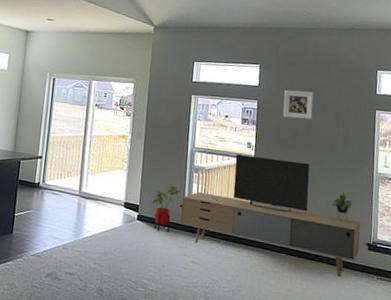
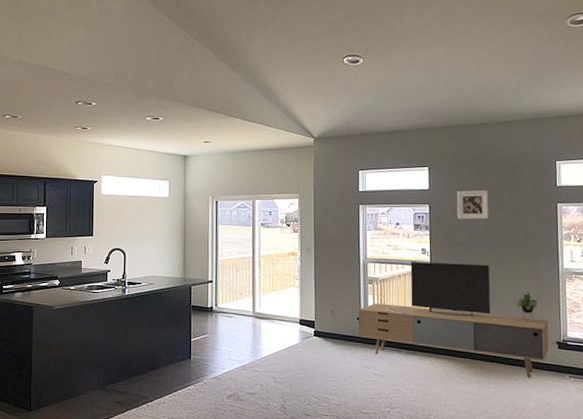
house plant: present [152,185,181,231] -> none [328,299,357,345]

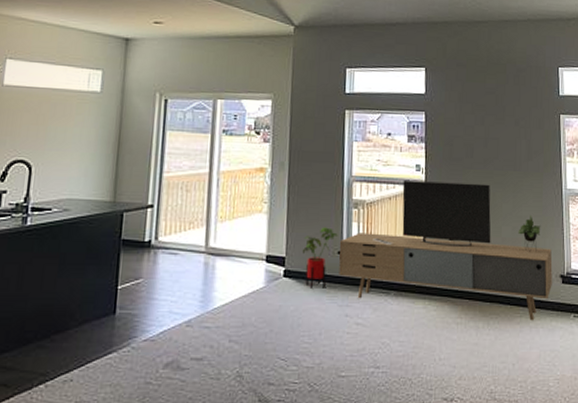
house plant: none [328,299,357,345] -> present [302,227,338,288]
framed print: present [457,190,489,220] -> none [455,96,490,131]

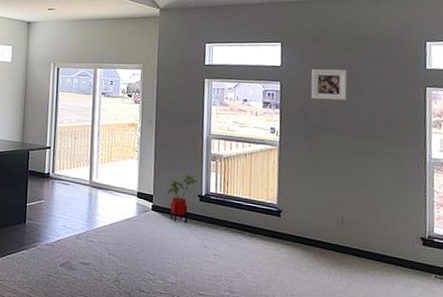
media console: present [339,181,553,320] -> none [198,141,412,274]
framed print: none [455,96,490,131] -> present [311,69,348,101]

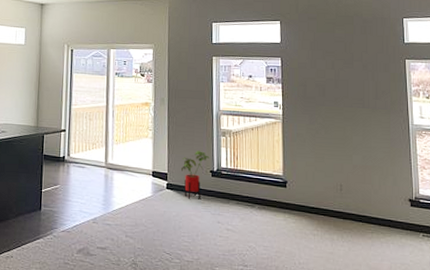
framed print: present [311,69,348,101] -> none [308,44,339,74]

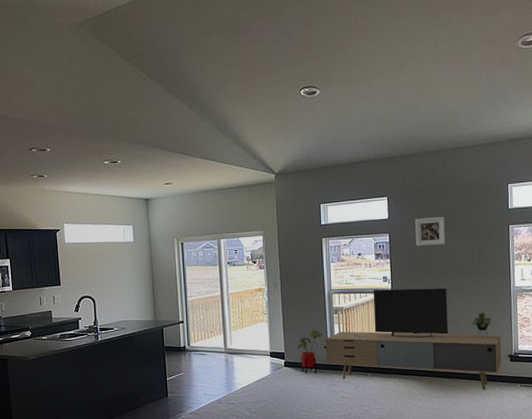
media console: none [211,115,401,236] -> present [325,287,502,390]
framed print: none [308,44,339,74] -> present [415,216,446,246]

